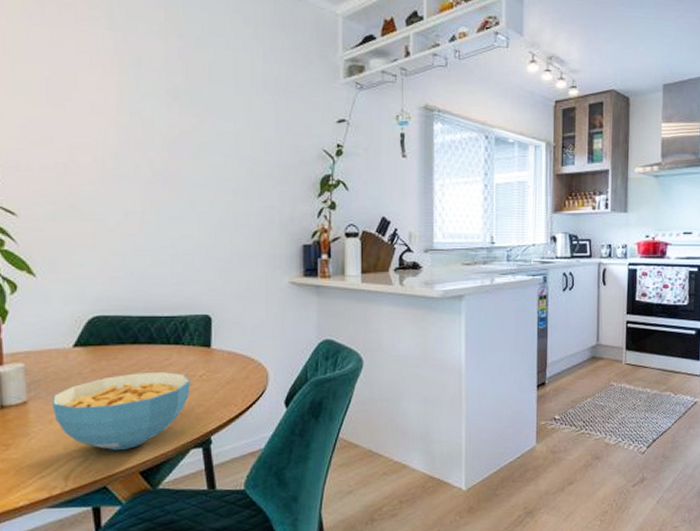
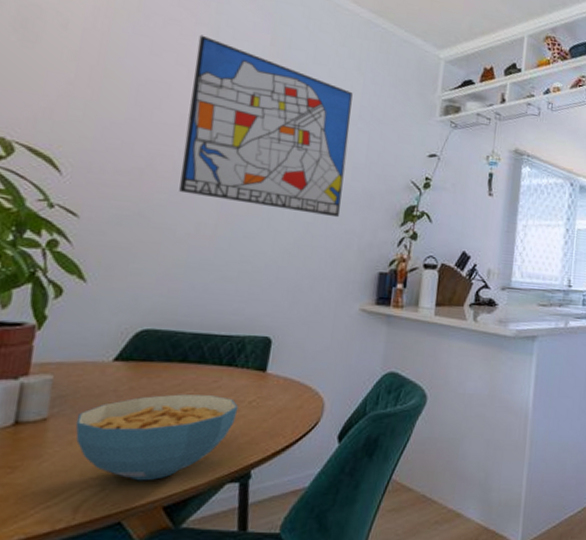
wall art: none [94,18,258,194] -> present [179,35,353,218]

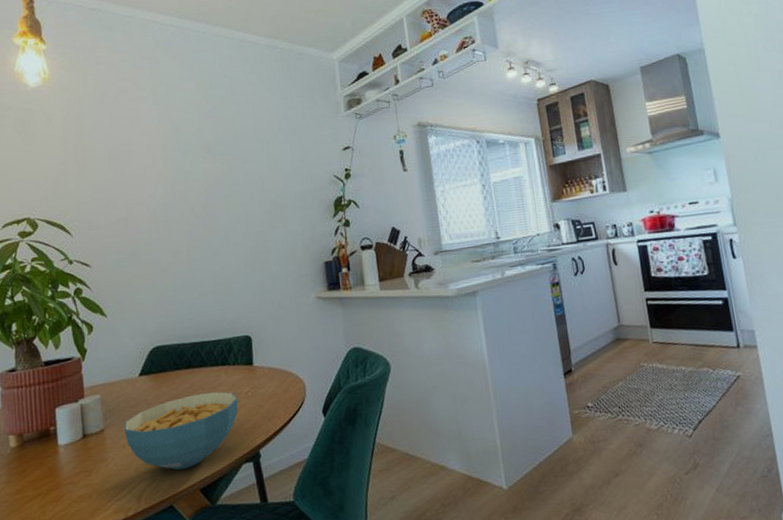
wall art: present [179,35,353,218] -> none [143,97,282,230]

